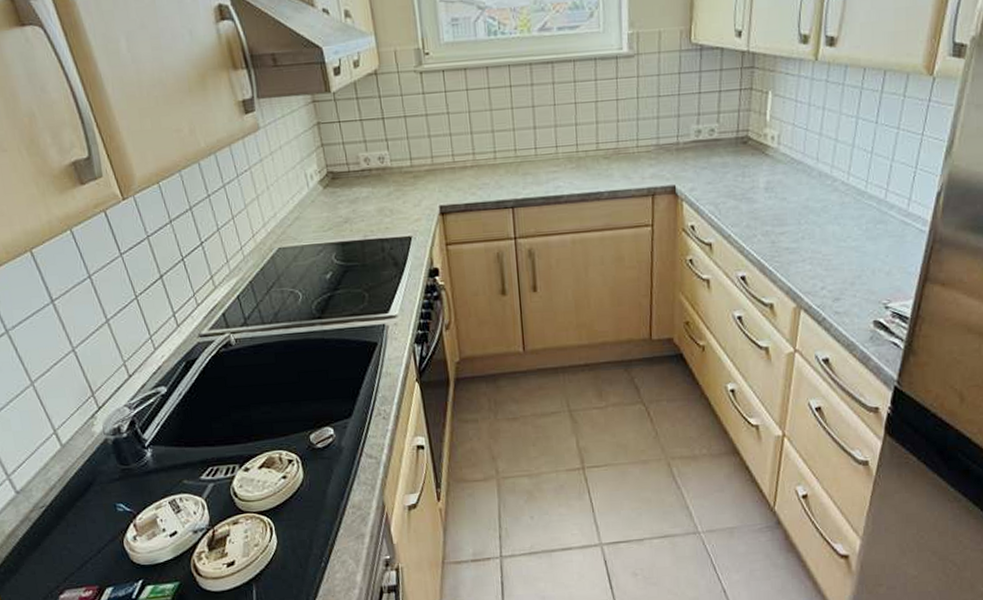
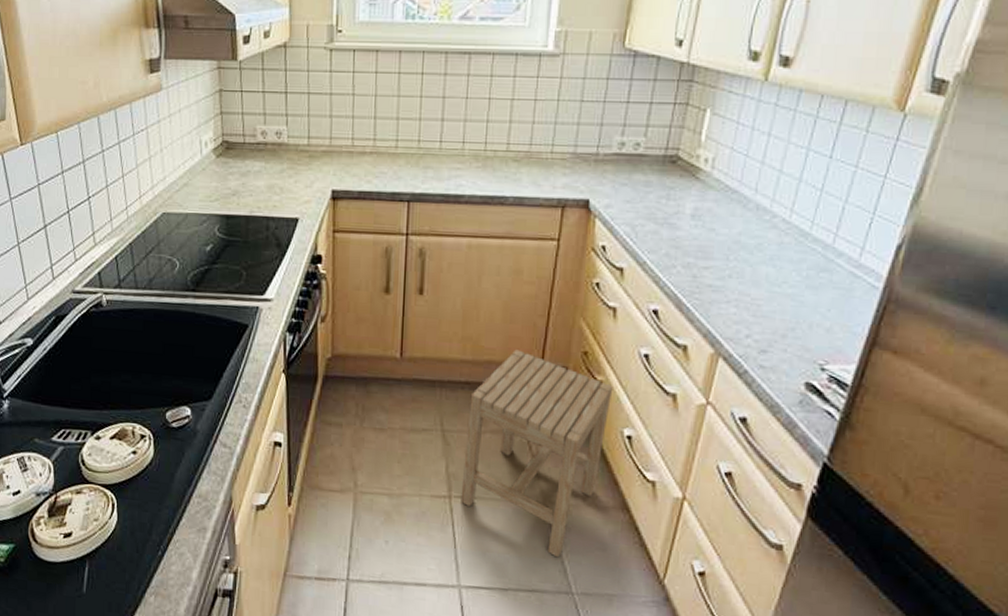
stool: none [590,329,714,505] -> present [461,349,613,558]

